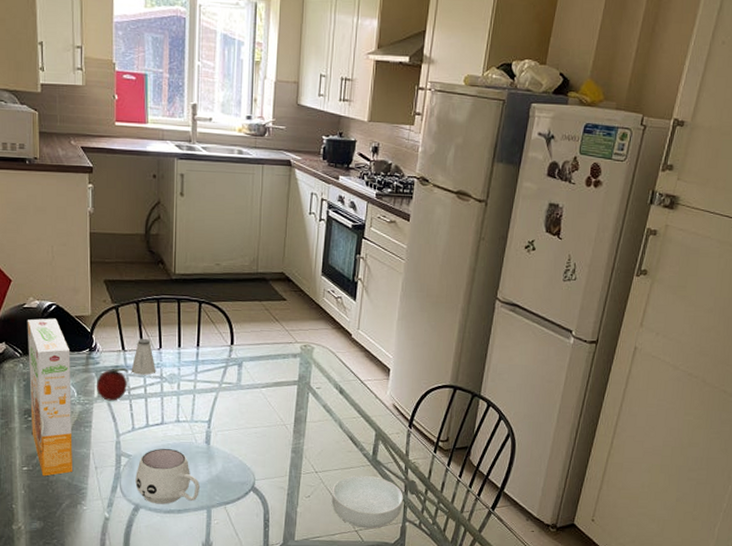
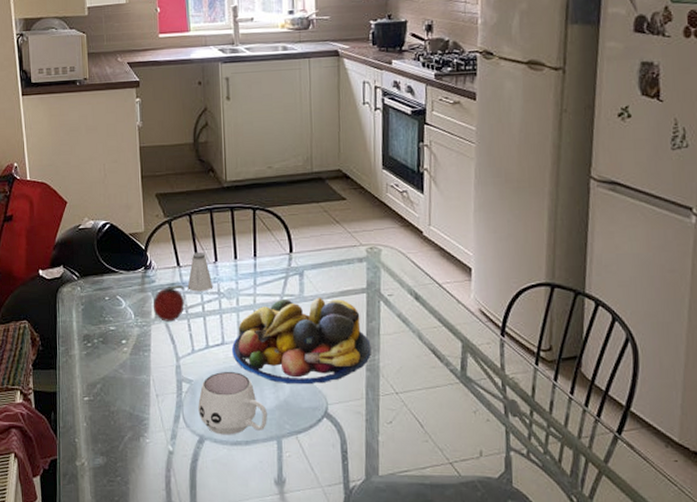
cereal box: present [27,318,72,476] -> none [82,237,133,407]
fruit bowl: none [171,386,298,462] -> present [232,297,371,384]
cereal bowl: present [331,474,403,529] -> none [417,395,504,460]

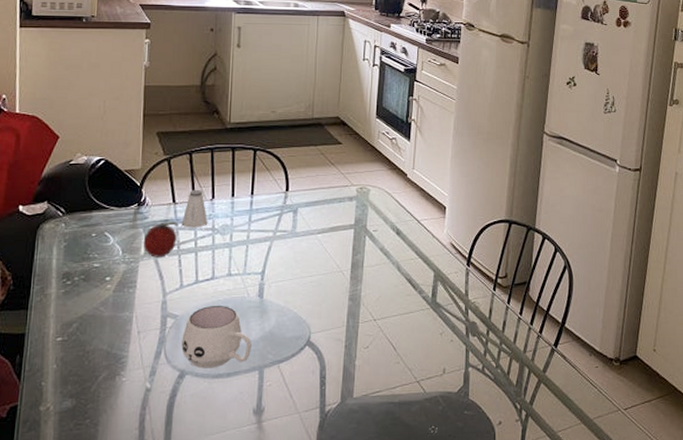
fruit bowl: present [232,297,371,384] -> none [222,232,355,315]

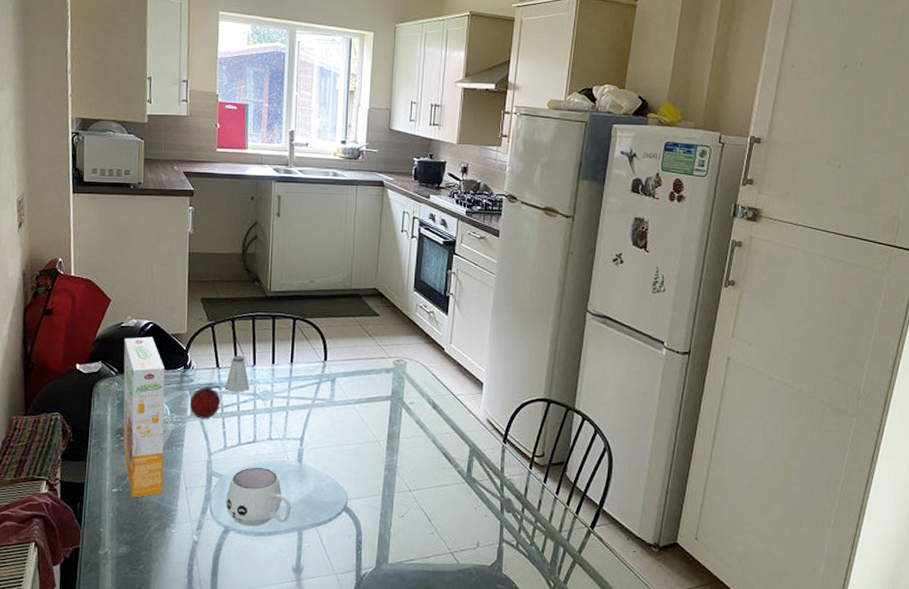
cereal box: none [69,173,117,347] -> present [123,336,165,498]

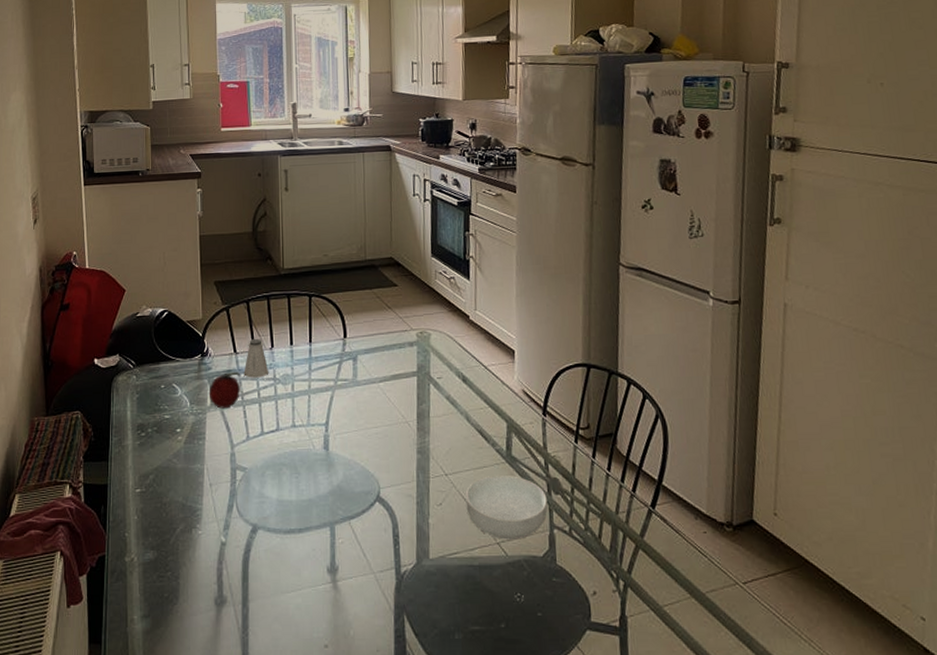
cereal box: present [123,336,165,498] -> none [140,325,186,498]
mug: present [226,468,291,526] -> none [252,458,321,523]
cereal bowl: none [425,493,499,550] -> present [465,474,548,540]

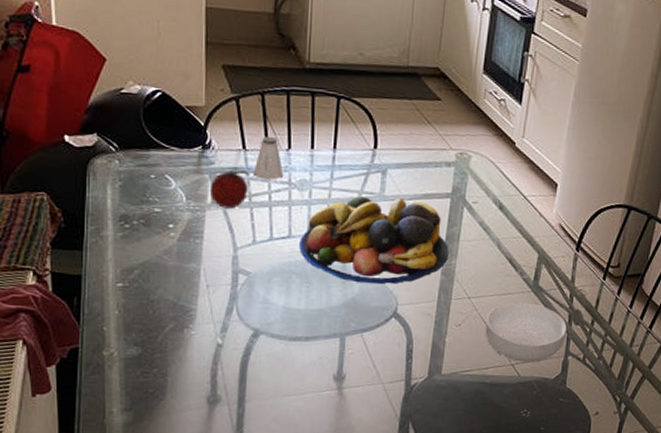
fruit bowl: none [287,381,422,468] -> present [299,196,449,284]

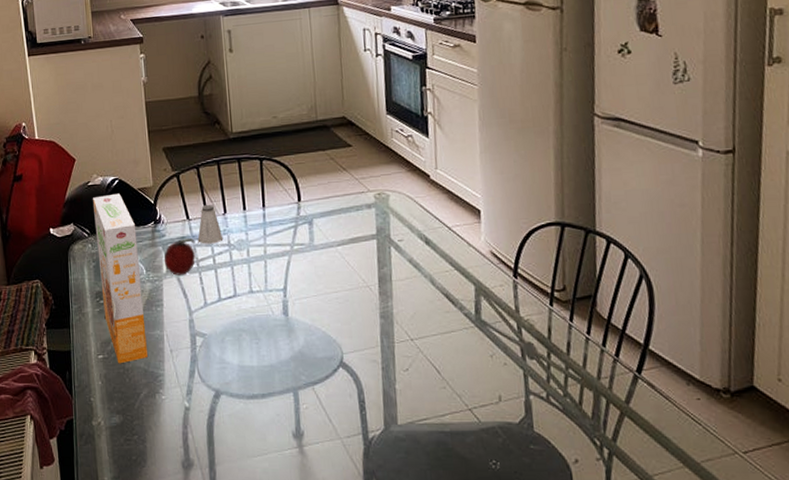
cereal box: none [124,107,179,295] -> present [92,193,148,364]
fruit bowl: present [299,196,449,284] -> none [244,245,384,334]
cereal bowl: present [485,302,567,363] -> none [433,339,523,406]

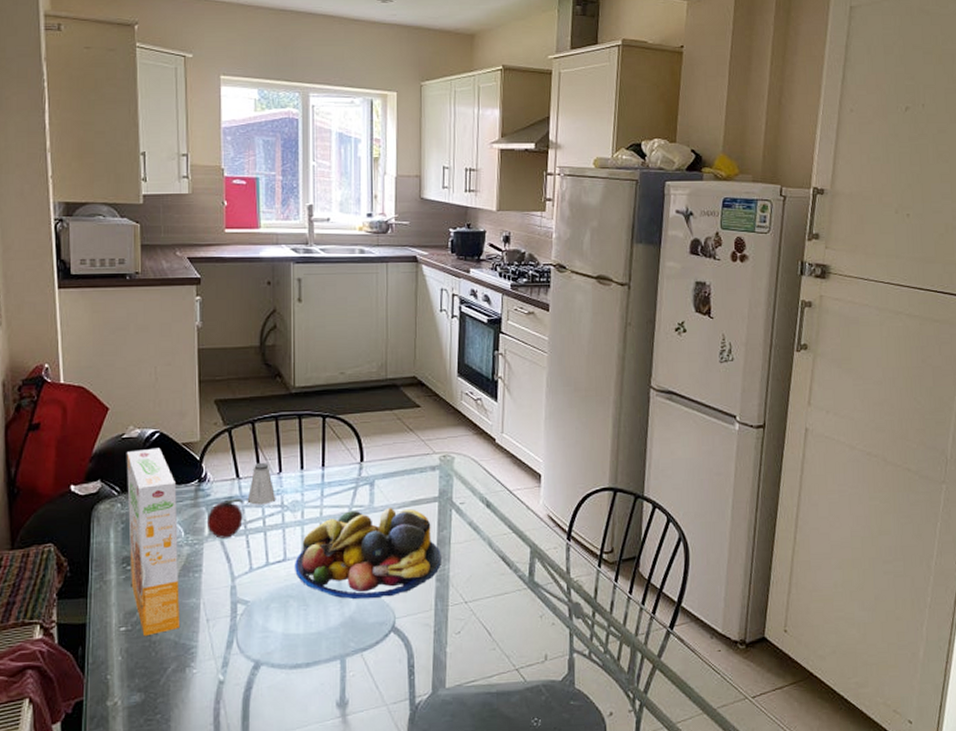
fruit bowl: none [244,245,384,334] -> present [295,507,441,599]

